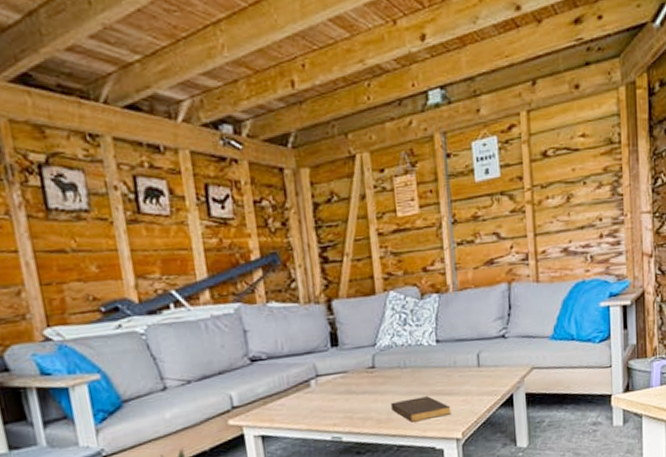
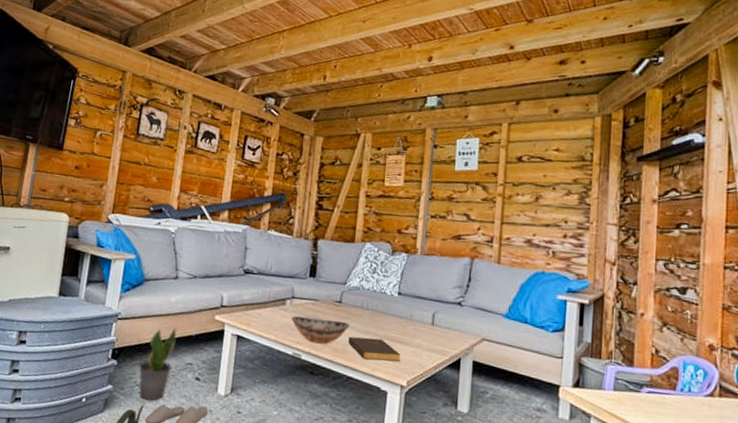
decorative bowl: none [321,387,390,421] -> present [291,316,350,344]

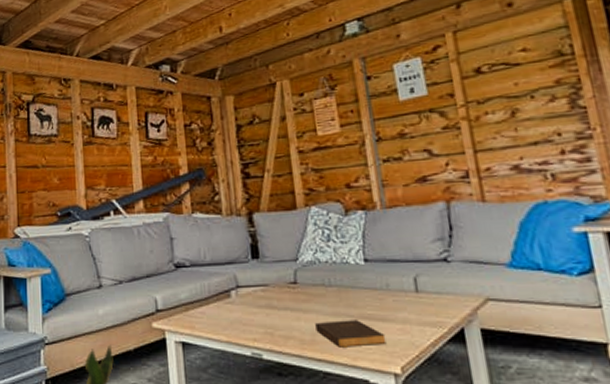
decorative bowl: present [291,316,350,344] -> none [241,305,314,337]

